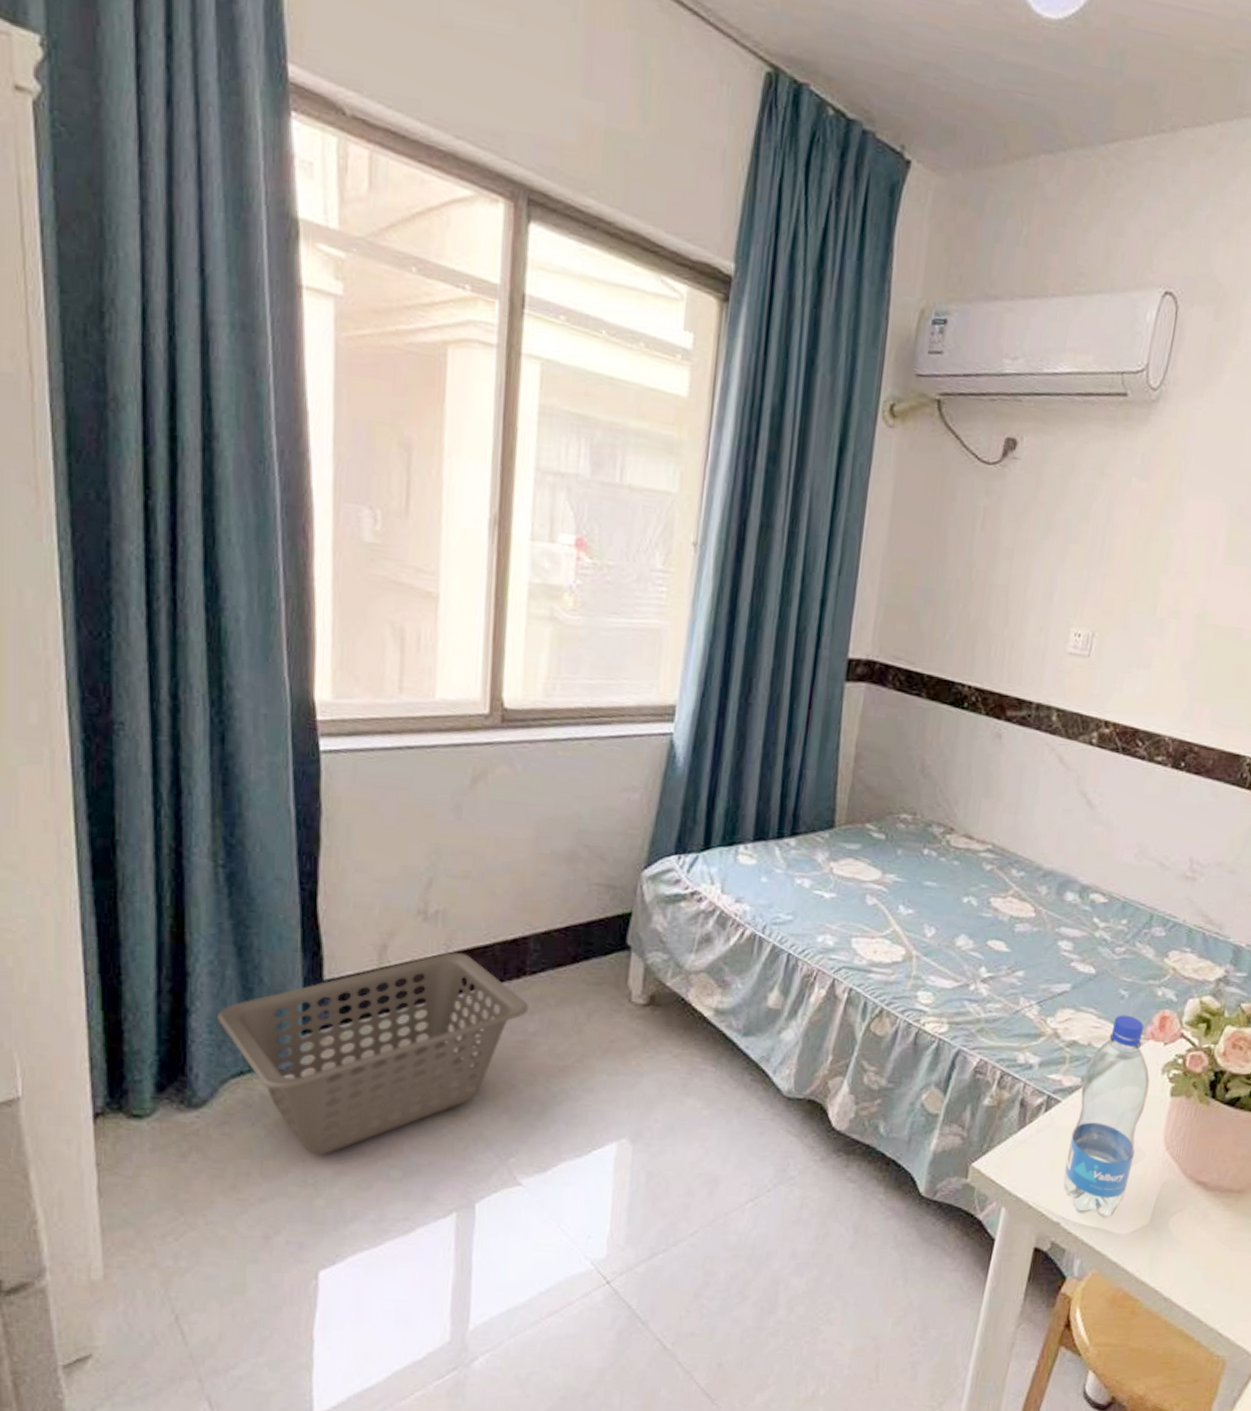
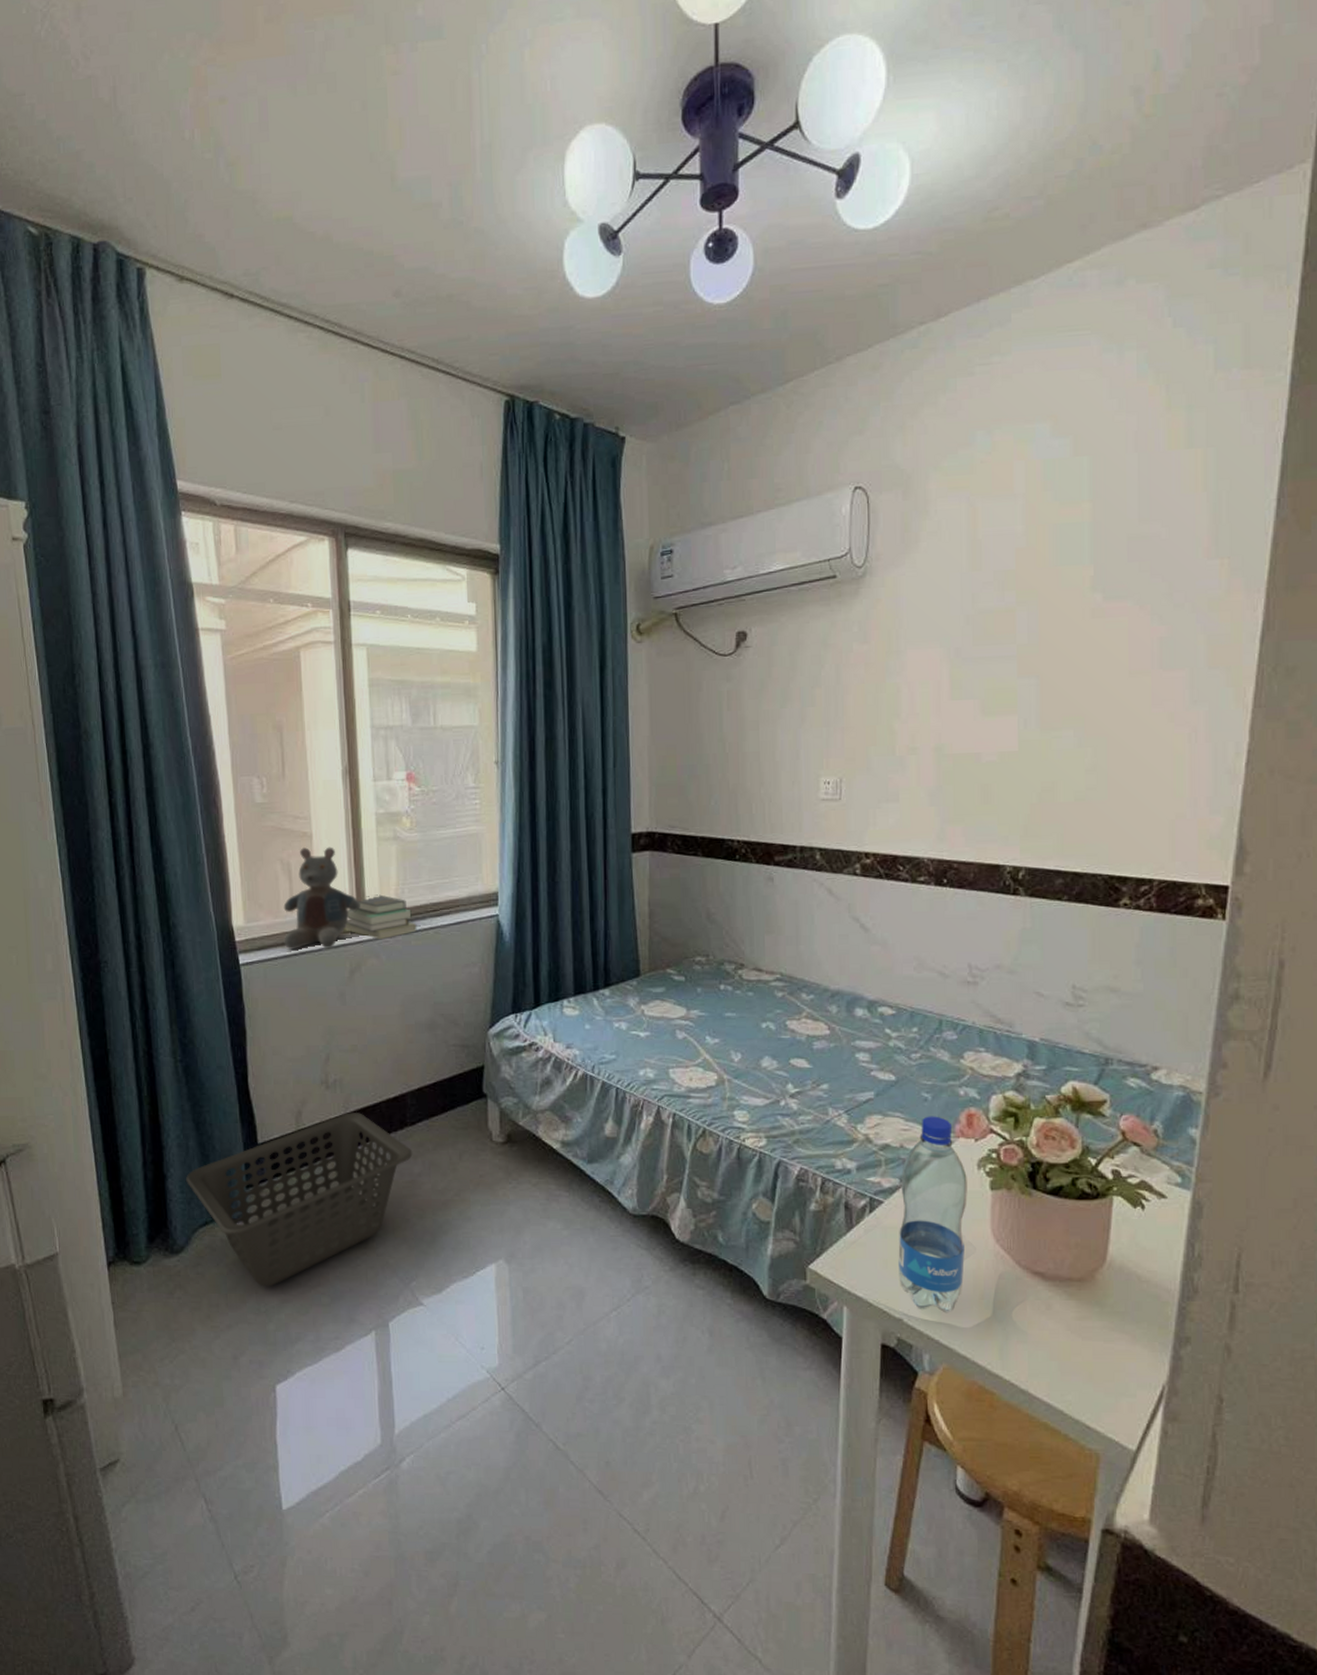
stuffed animal: none [385,611,495,747] -> present [283,847,360,950]
books: none [471,686,567,745] -> present [345,894,417,940]

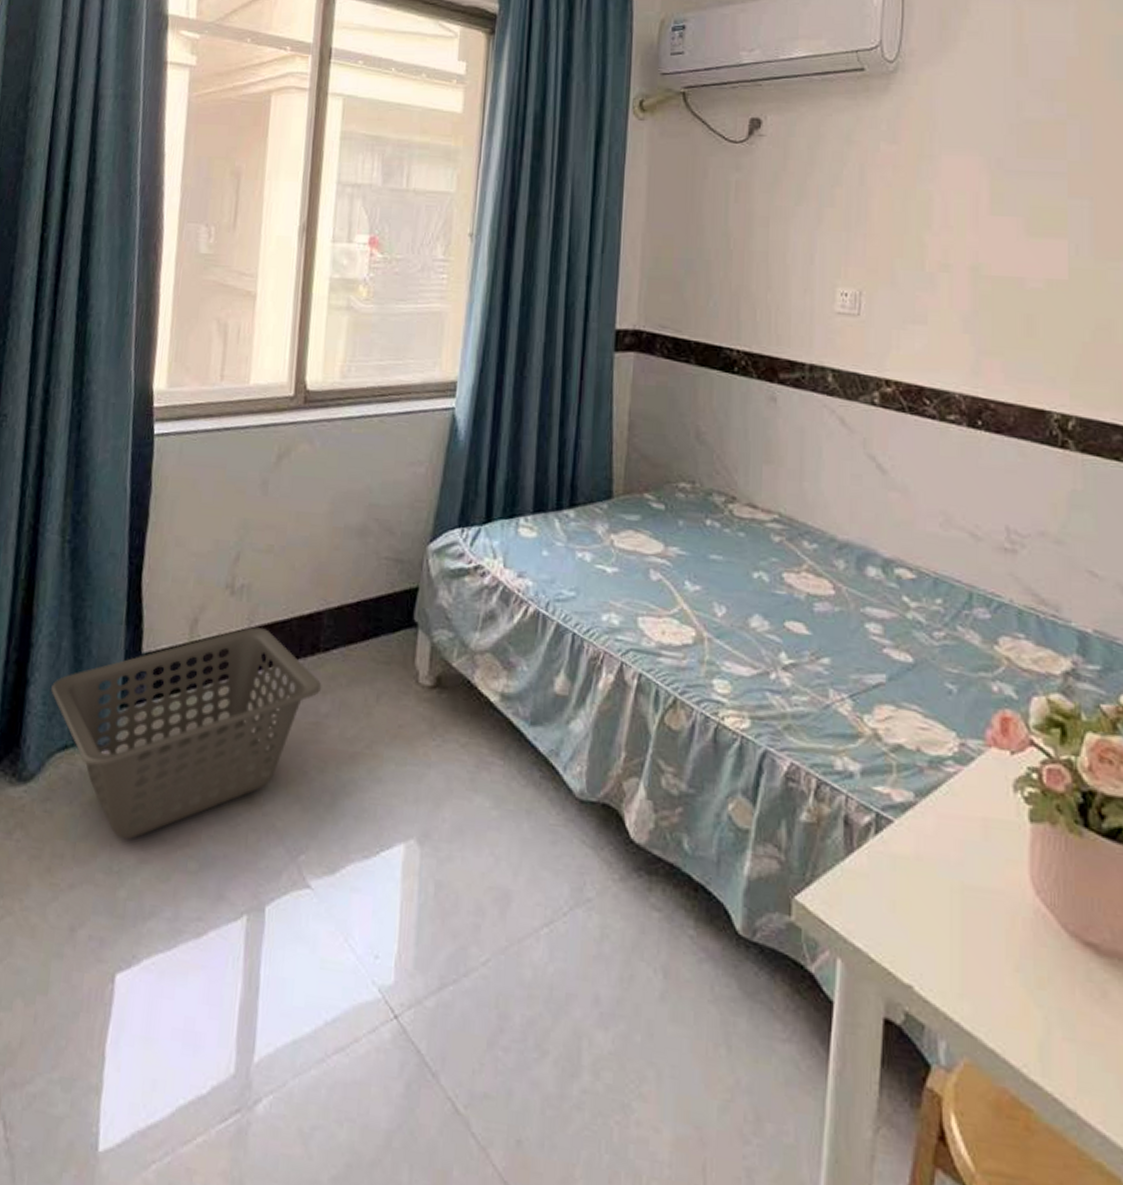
stuffed animal: present [283,847,360,950] -> none [207,308,299,427]
books: present [345,894,417,940] -> none [279,370,361,423]
bottle: present [898,1116,967,1313] -> none [909,714,1000,986]

